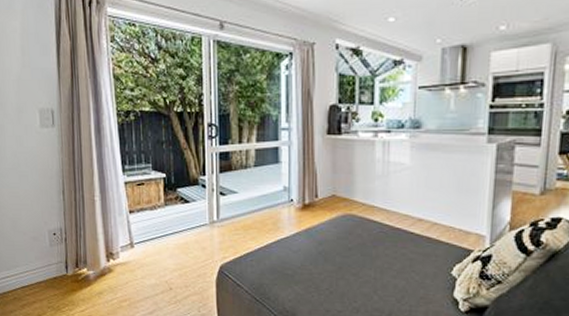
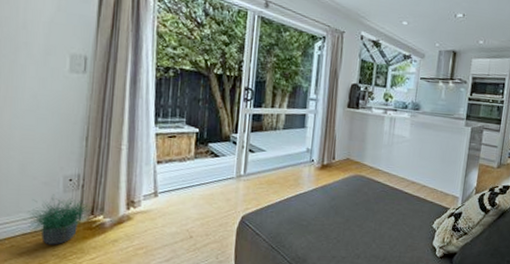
potted plant: none [20,248,75,298] -> present [23,194,90,245]

